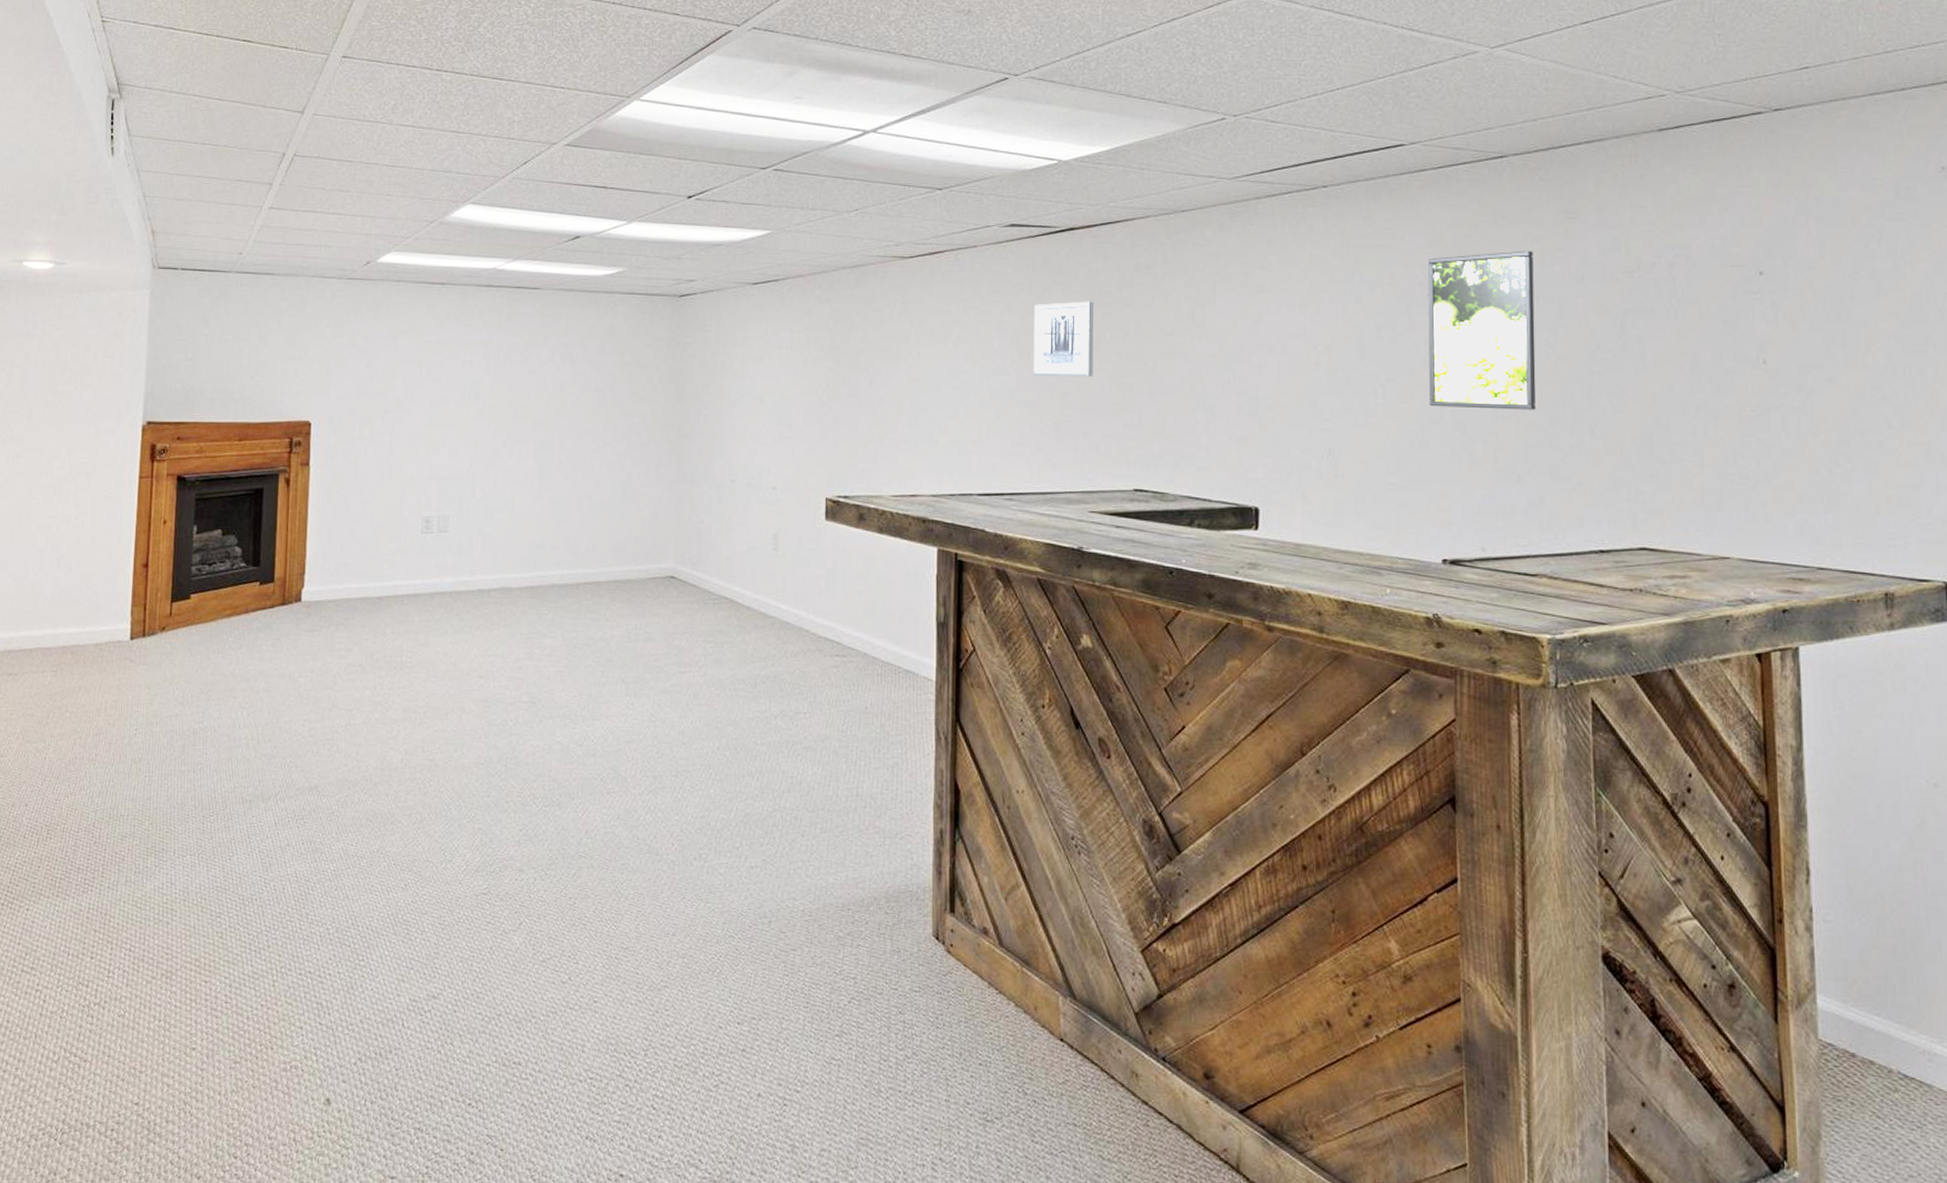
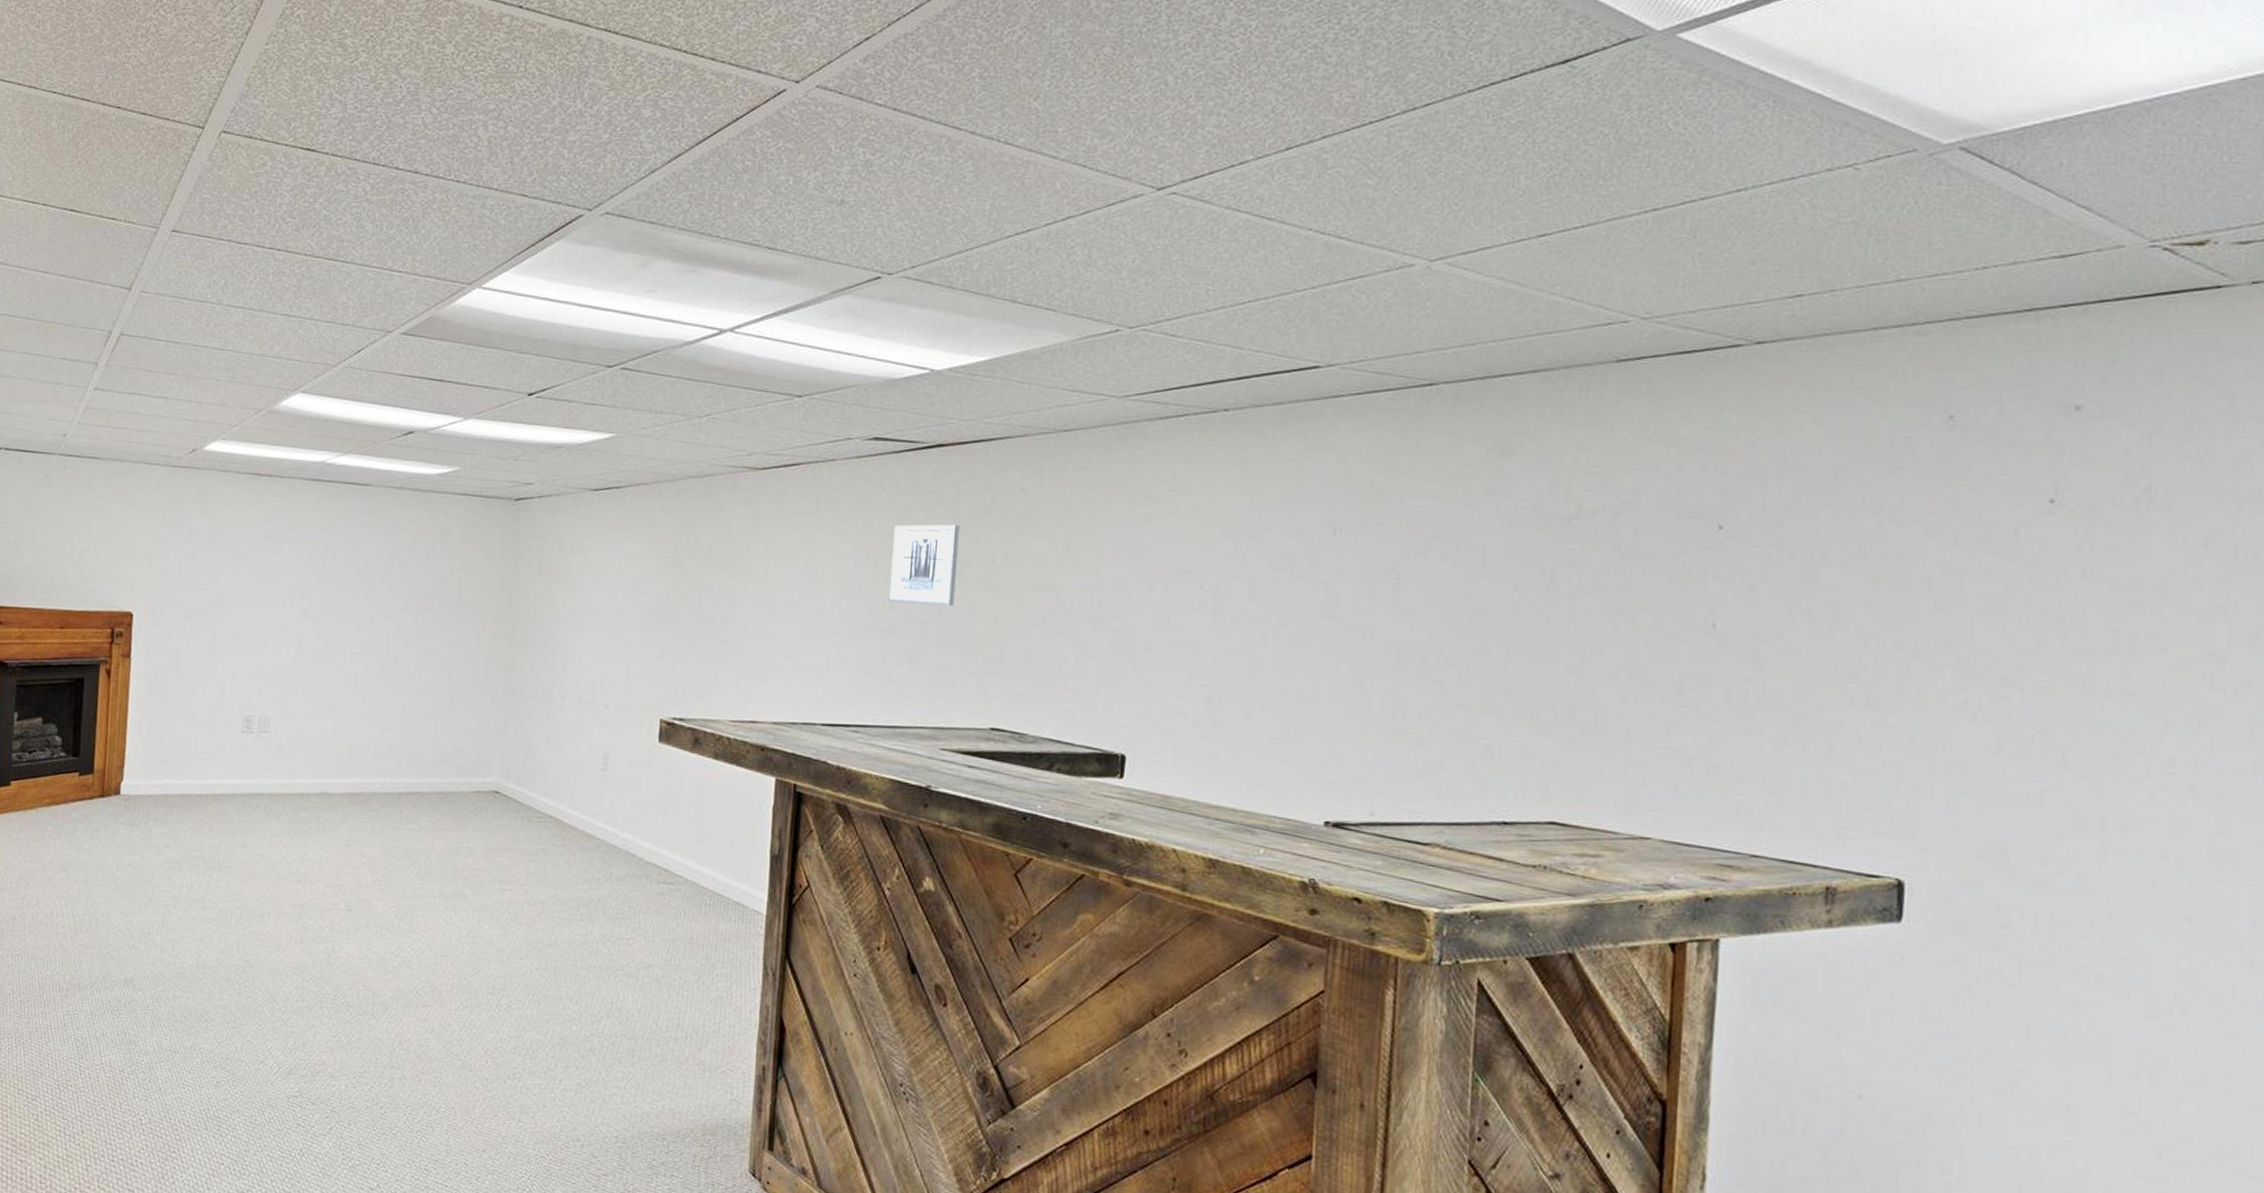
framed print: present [1427,250,1536,410] -> none [1325,490,1457,666]

